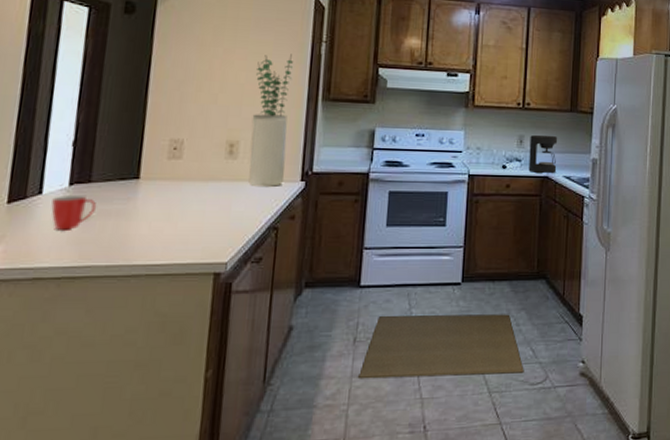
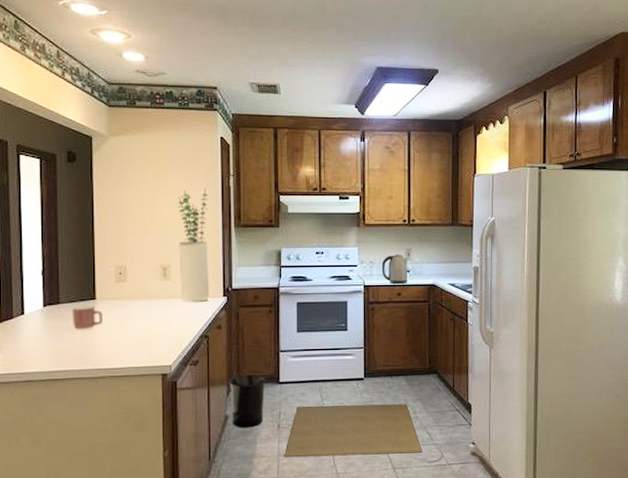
mug: present [51,194,97,230] -> none [32,314,66,343]
mug: none [105,186,146,217] -> present [72,306,103,331]
waste bin: none [298,276,344,342] -> present [229,374,266,428]
kettle: none [489,141,520,174] -> present [381,254,408,284]
coffee maker: present [528,134,558,174] -> none [416,247,442,282]

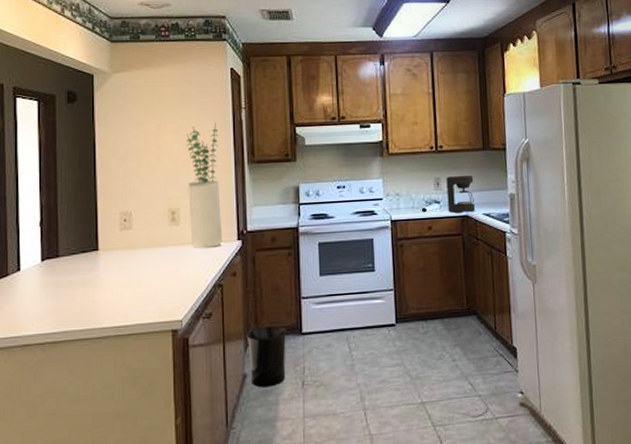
mug: present [72,306,103,331] -> none [72,257,106,286]
doormat: present [284,404,422,457] -> none [310,351,465,418]
kettle: present [381,254,408,284] -> none [409,184,439,217]
coffee maker: none [416,247,442,282] -> present [446,175,476,214]

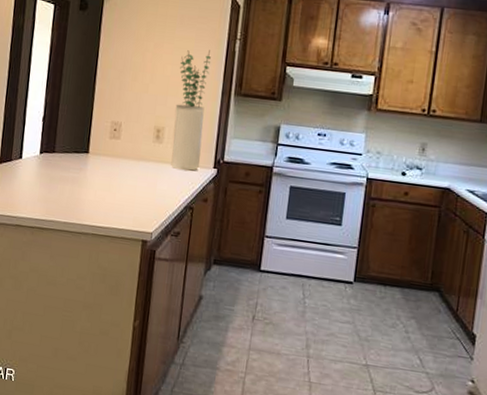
waste bin: present [246,325,287,388] -> none [206,255,246,313]
coffee maker: present [446,175,476,214] -> none [429,143,464,186]

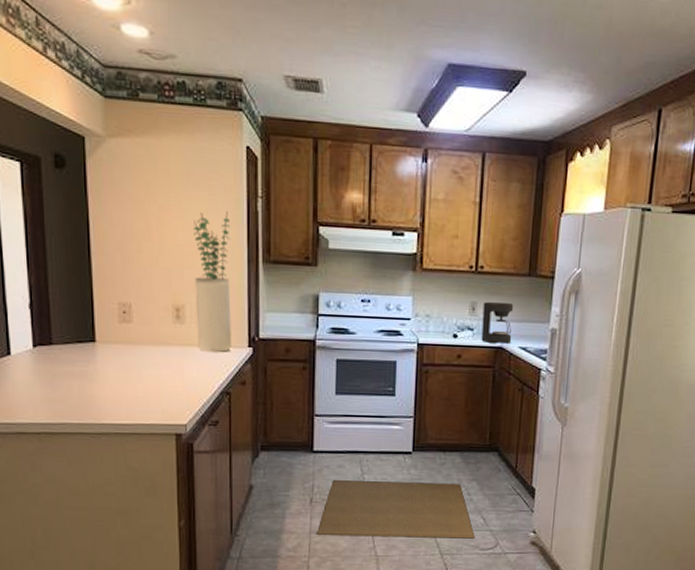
doormat: none [255,300,410,379] -> present [317,480,475,539]
coffee maker: none [429,143,464,186] -> present [481,301,514,345]

